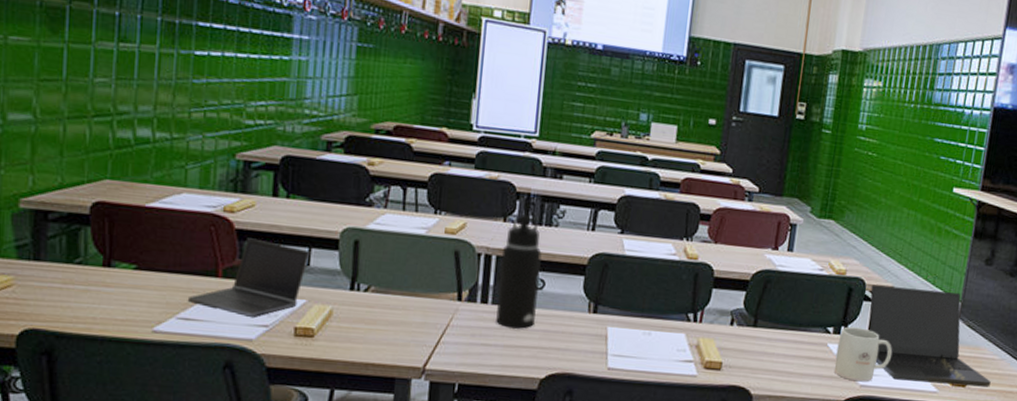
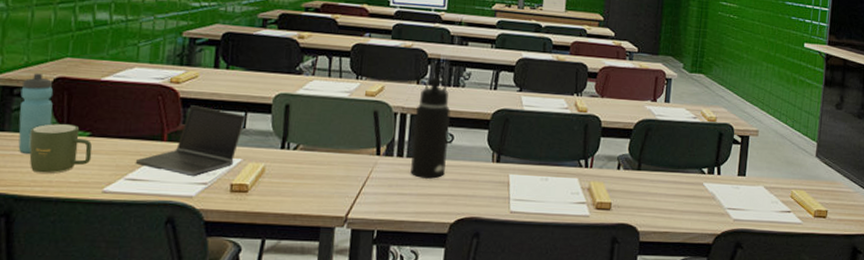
water bottle: none [56,196,93,288] -> present [18,73,54,155]
mug: none [68,253,139,310] -> present [29,123,92,175]
mug: present [834,326,893,382] -> none [710,167,761,217]
laptop: present [869,284,991,386] -> none [738,129,848,217]

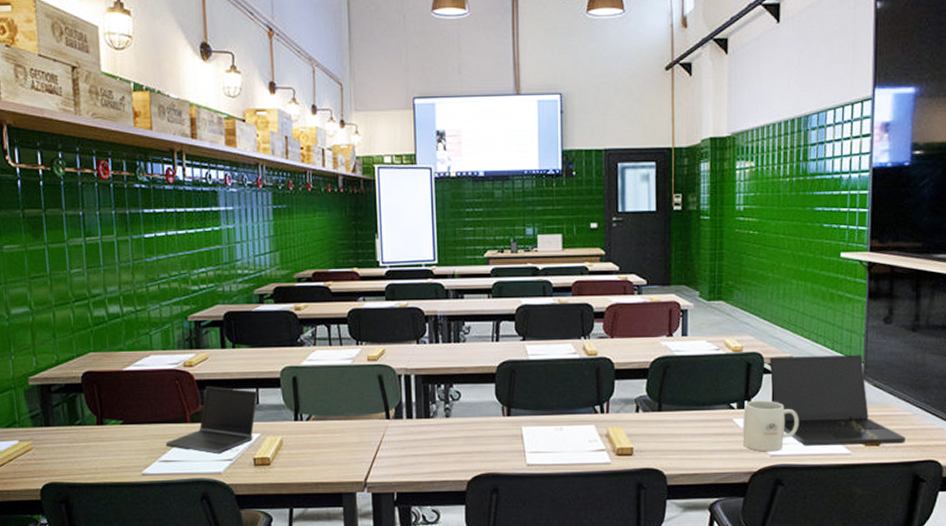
water bottle: present [18,73,54,155] -> none [57,369,88,446]
mug: present [29,123,92,175] -> none [71,414,128,463]
water bottle: present [410,77,451,180] -> none [419,335,456,439]
mug: none [710,167,761,217] -> present [743,400,799,452]
laptop: none [738,129,848,217] -> present [769,355,906,446]

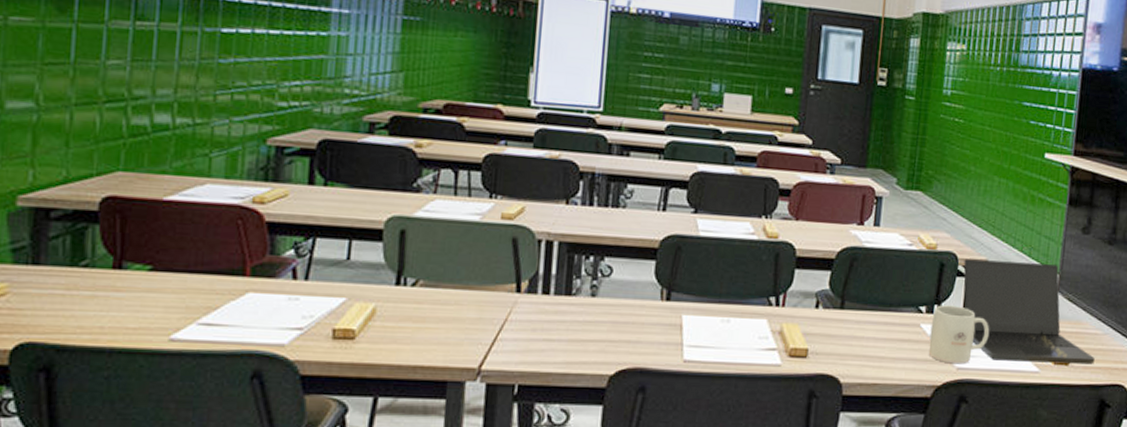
laptop computer: present [165,386,258,454] -> none [210,231,351,321]

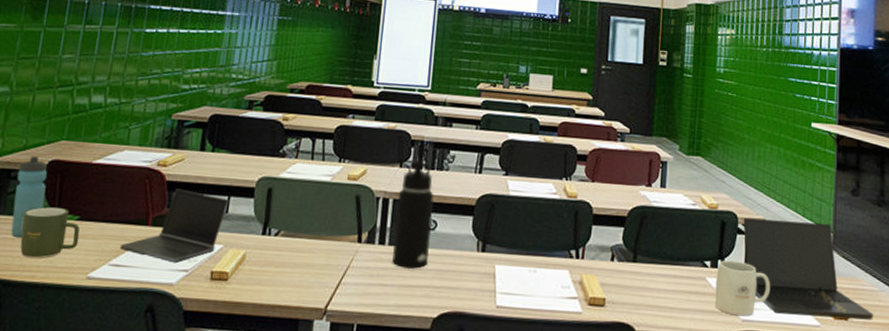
water bottle: none [58,191,102,294] -> present [10,156,48,238]
mug: none [73,254,155,319] -> present [20,206,80,259]
laptop computer: none [210,231,351,321] -> present [119,189,230,264]
water bottle: none [559,196,609,322] -> present [392,160,434,270]

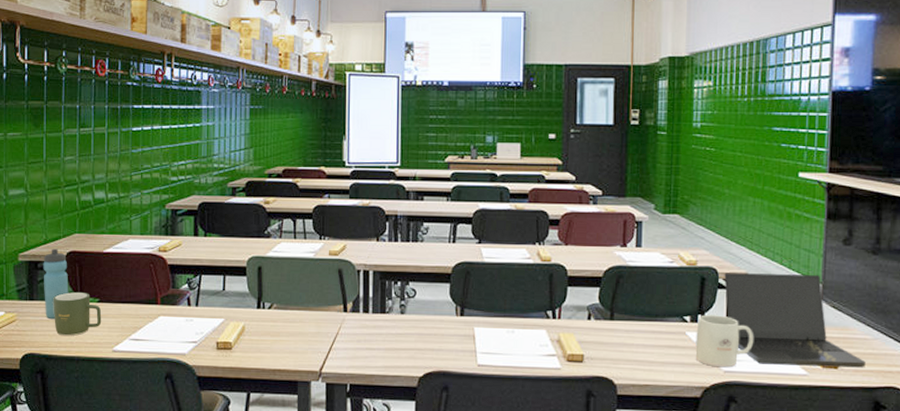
laptop computer: present [119,189,230,264] -> none [136,271,225,336]
water bottle: present [392,160,434,270] -> none [376,234,412,335]

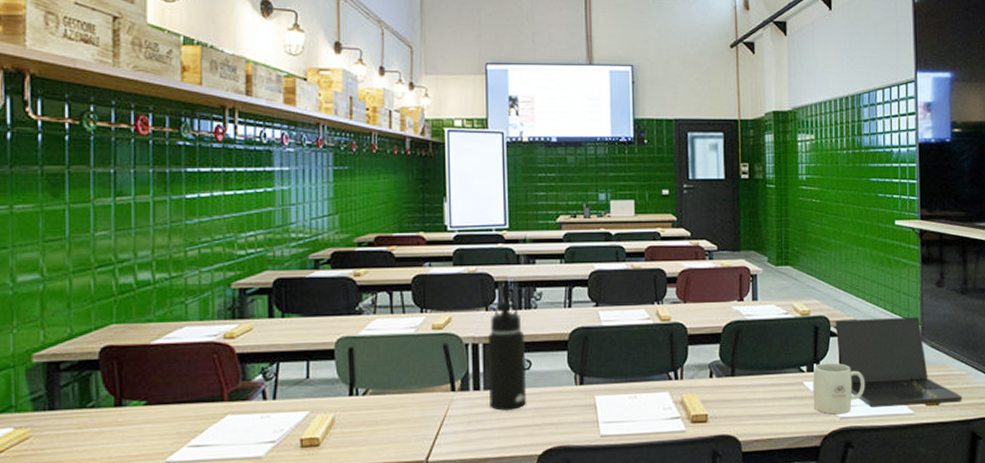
water bottle: present [43,248,69,320] -> none [67,344,104,432]
mug: present [53,291,102,337] -> none [82,394,150,451]
water bottle: none [376,234,412,335] -> present [487,302,526,412]

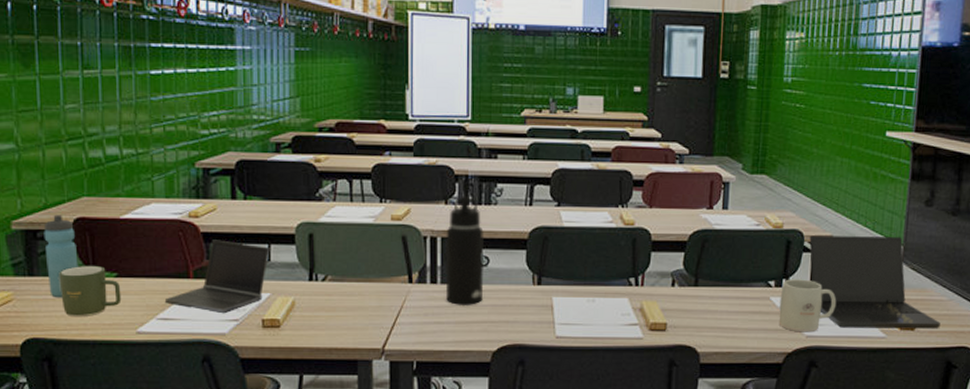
water bottle: none [67,344,104,432] -> present [43,214,79,298]
mug: none [82,394,150,451] -> present [59,265,122,318]
laptop computer: none [196,360,309,436] -> present [164,240,270,314]

